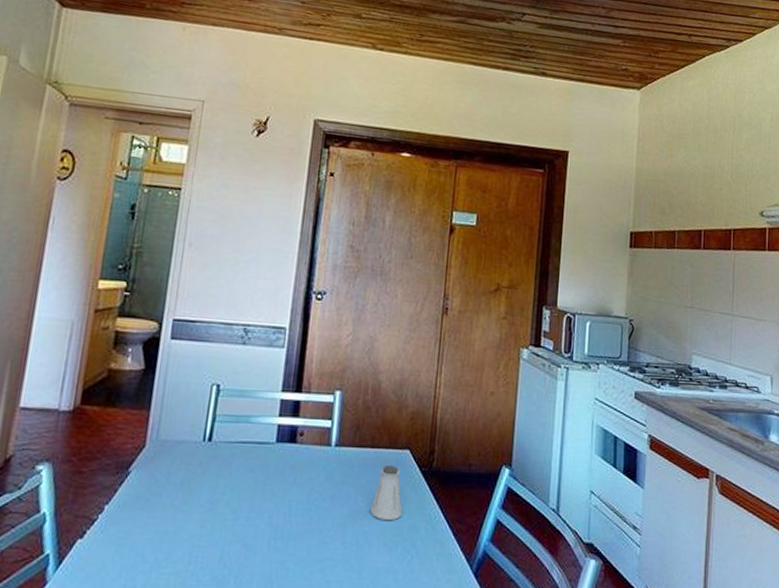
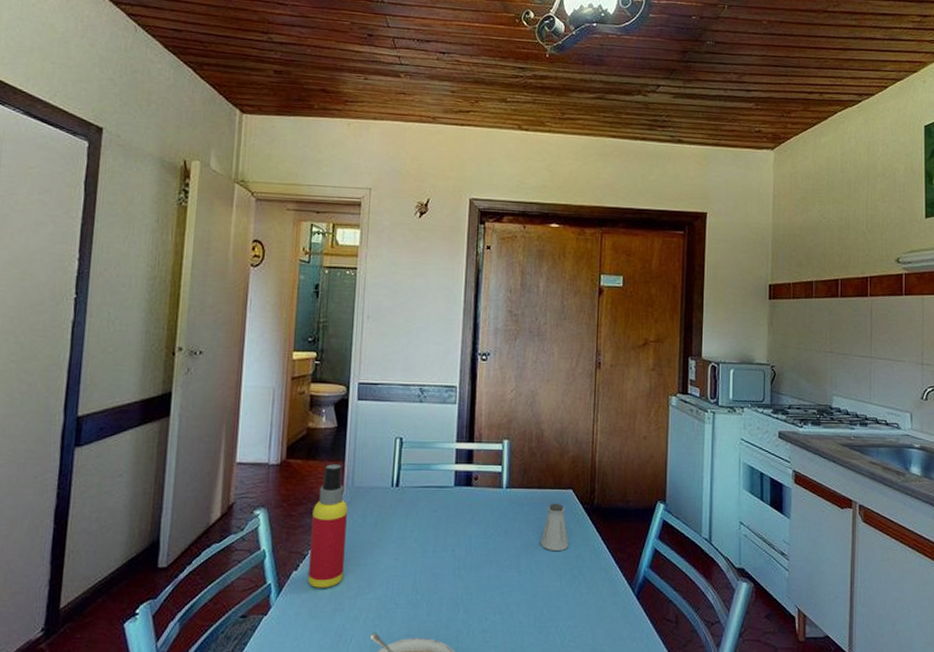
spray bottle: none [95,413,150,560] -> present [308,464,348,588]

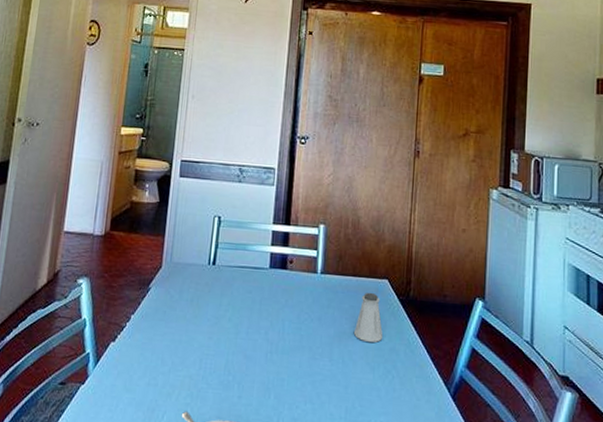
spray bottle: present [308,464,348,588] -> none [124,238,166,362]

